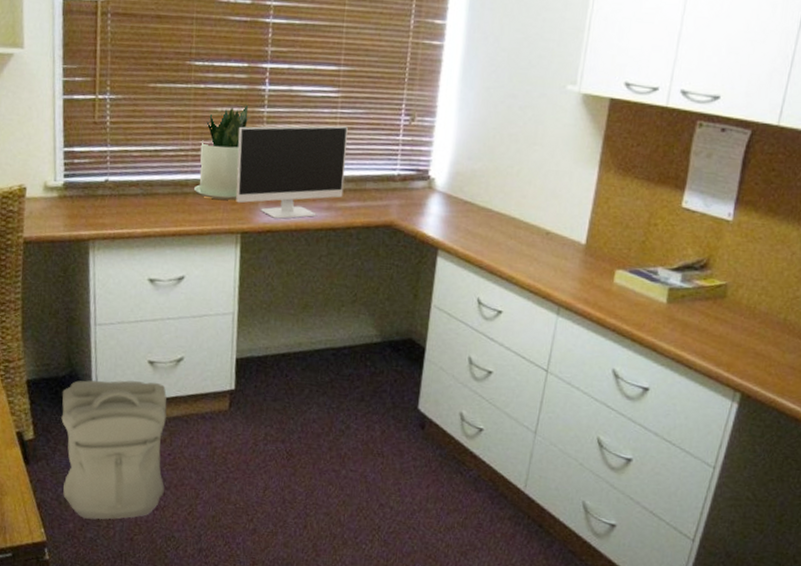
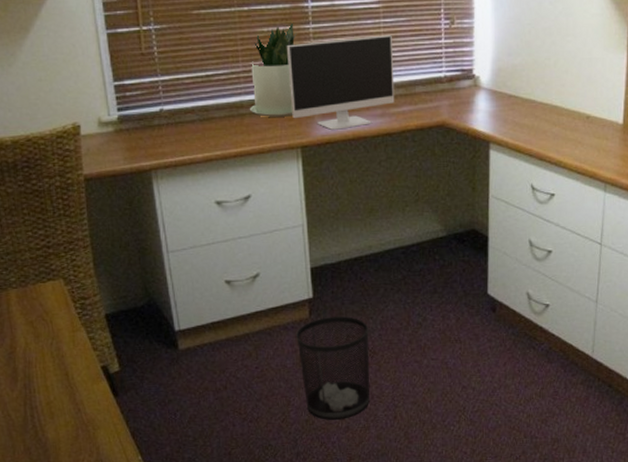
backpack: present [61,380,167,520] -> none [142,300,256,440]
waste bin: none [213,411,289,521] -> present [296,316,370,420]

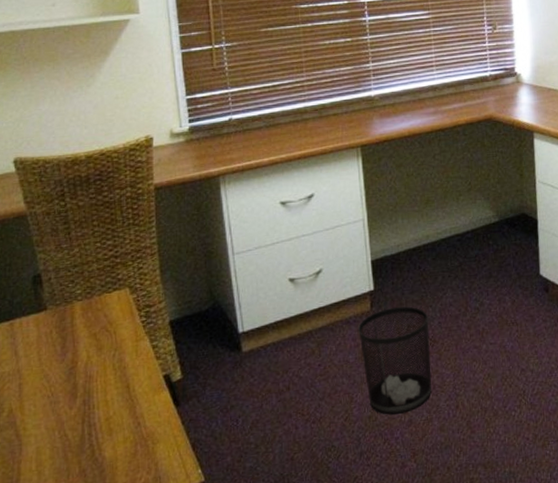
planter: present [250,22,297,117] -> none [313,35,356,121]
computer monitor: present [287,35,395,130] -> none [347,42,446,129]

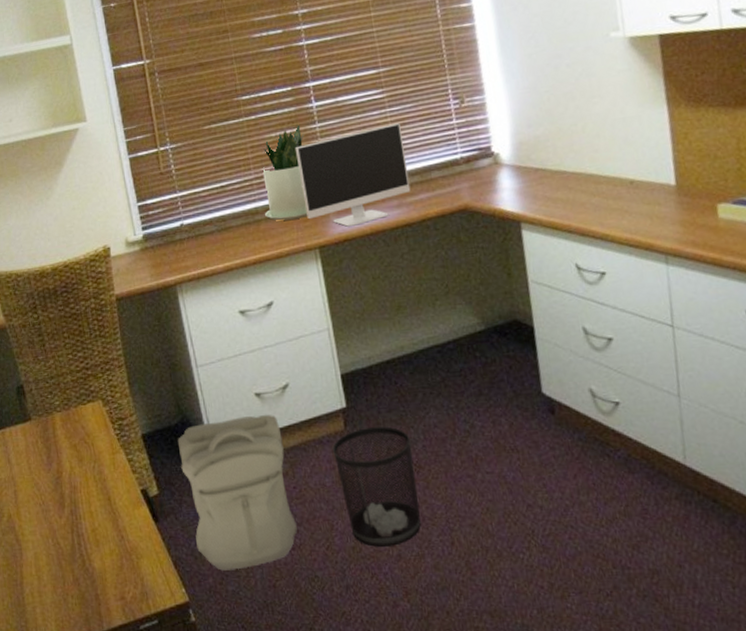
backpack: none [206,298,319,449] -> present [177,414,297,571]
planter: none [313,35,356,121] -> present [262,124,308,221]
computer monitor: none [347,42,446,129] -> present [296,123,411,227]

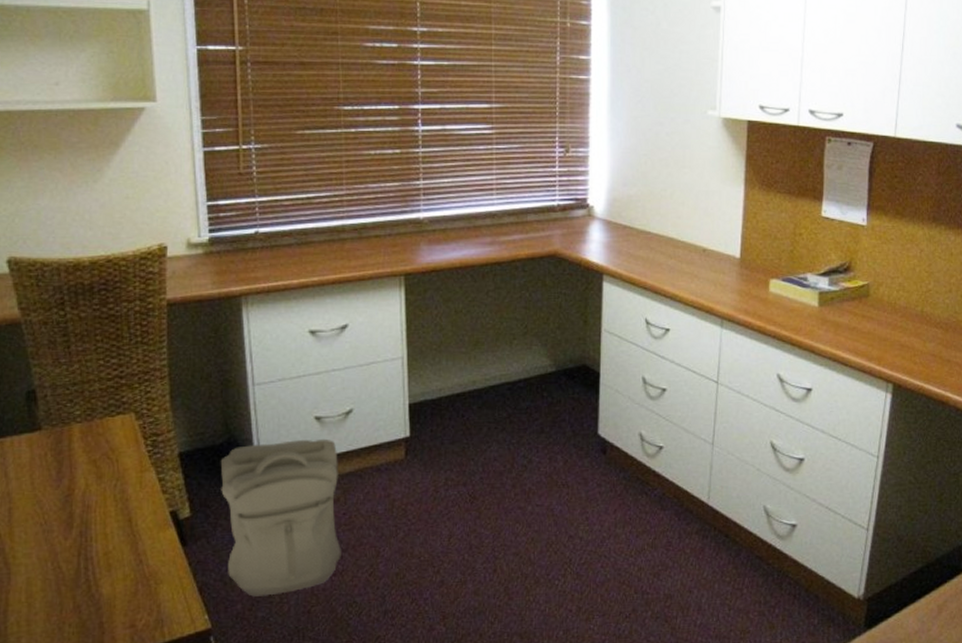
planter: present [262,124,308,221] -> none [352,146,405,243]
computer monitor: present [296,123,411,227] -> none [394,161,506,257]
waste bin: present [332,426,421,547] -> none [390,458,469,573]

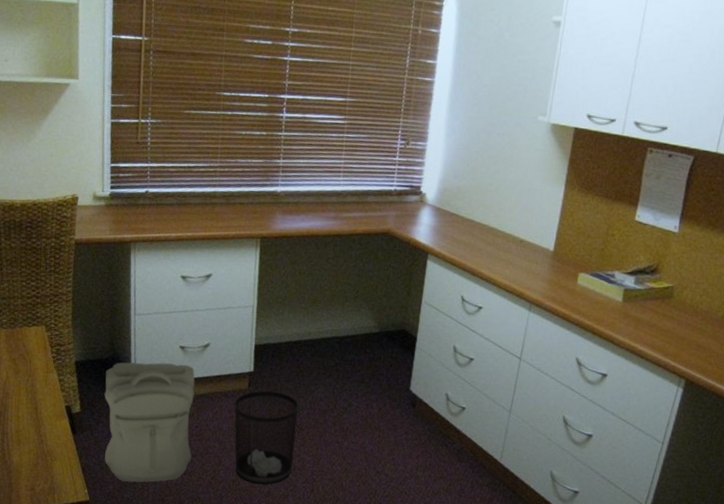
waste bin: none [390,458,469,573] -> present [234,390,299,485]

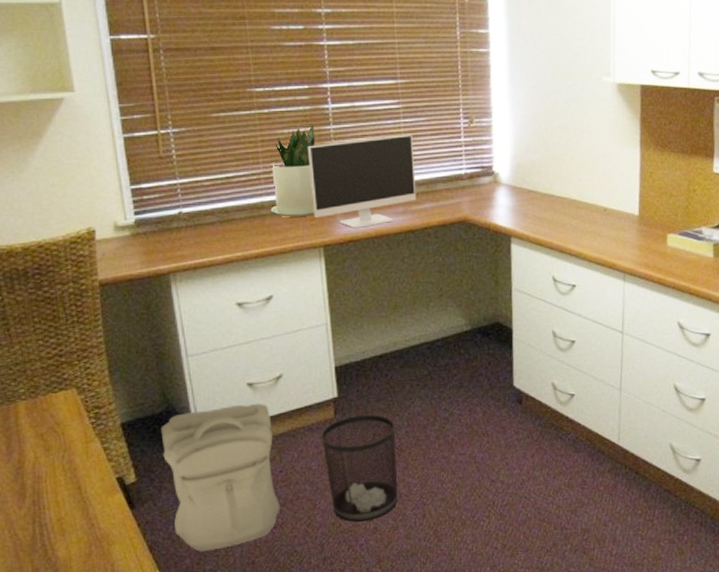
planter: none [221,129,270,210] -> present [271,124,318,217]
computer monitor: none [256,148,353,227] -> present [308,135,417,228]

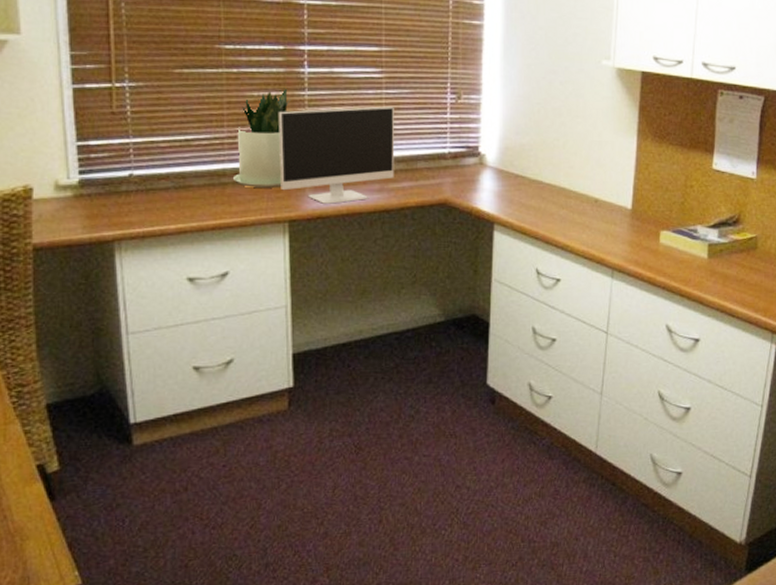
backpack: present [160,403,280,552] -> none [91,389,221,552]
waste bin: present [321,414,398,522] -> none [272,408,355,525]

